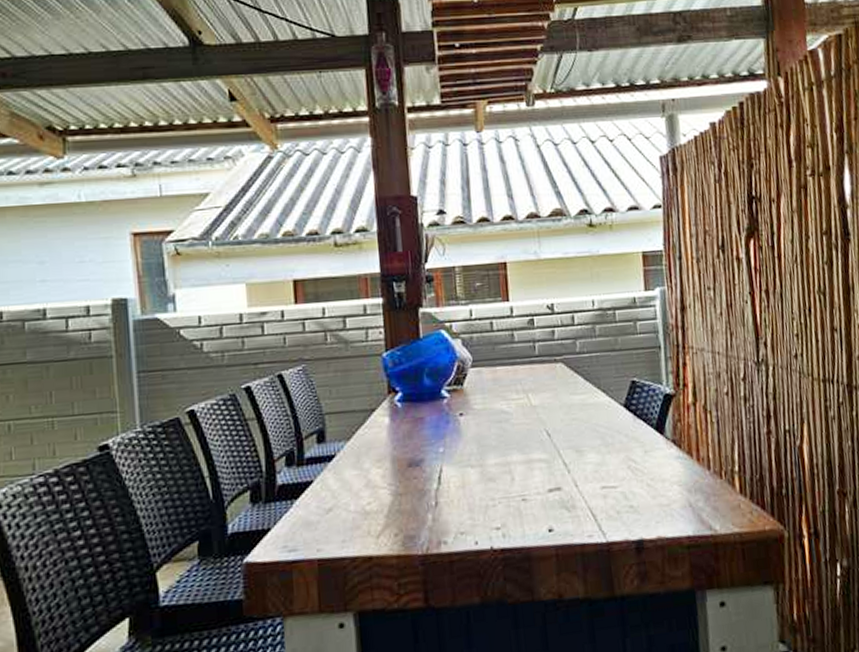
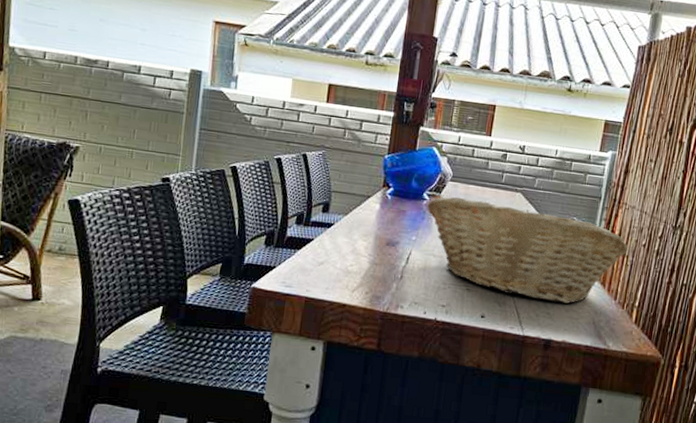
fruit basket: none [448,379,709,494] -> present [426,197,628,304]

